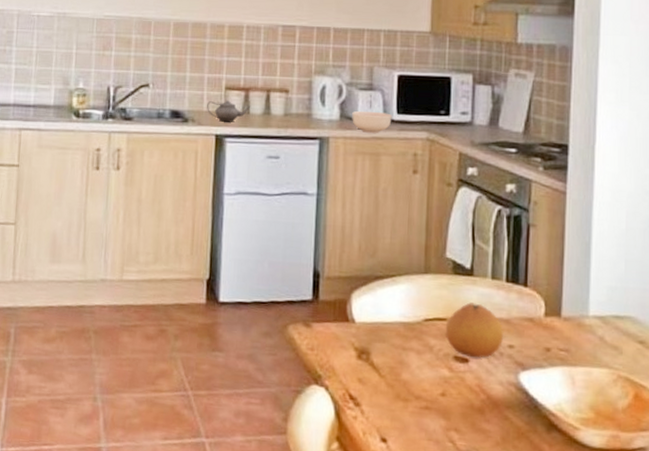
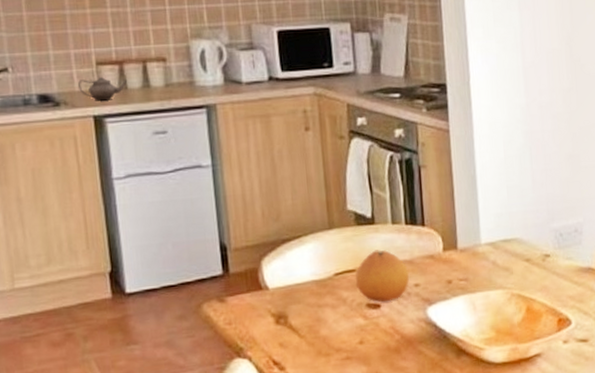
bowl: present [352,110,392,134] -> none [236,71,278,96]

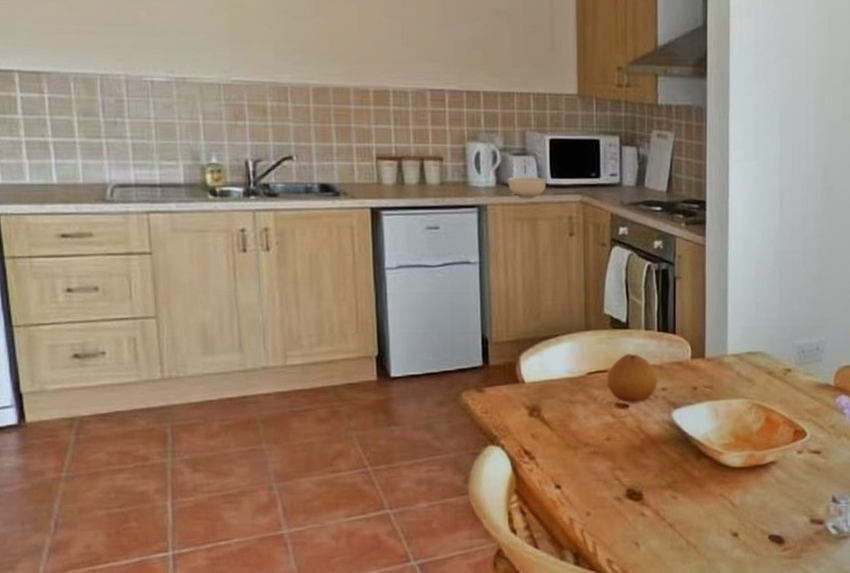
teapot: present [78,77,128,101] -> none [358,171,405,194]
bowl: none [236,71,278,96] -> present [508,176,547,199]

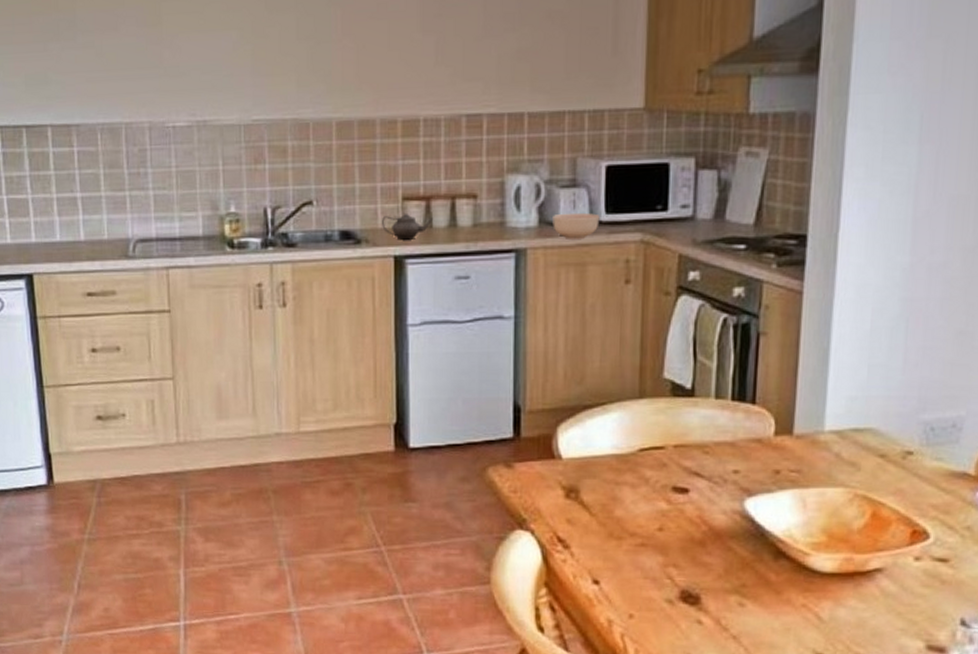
teapot: none [358,171,405,194] -> present [382,214,434,240]
fruit: present [606,353,658,403] -> none [662,427,729,487]

